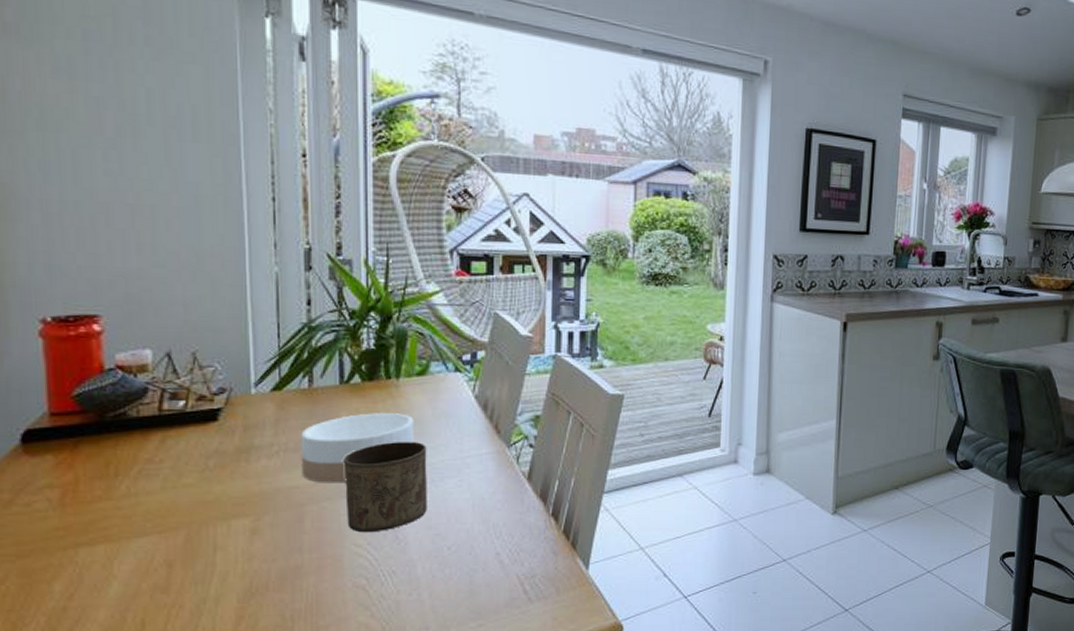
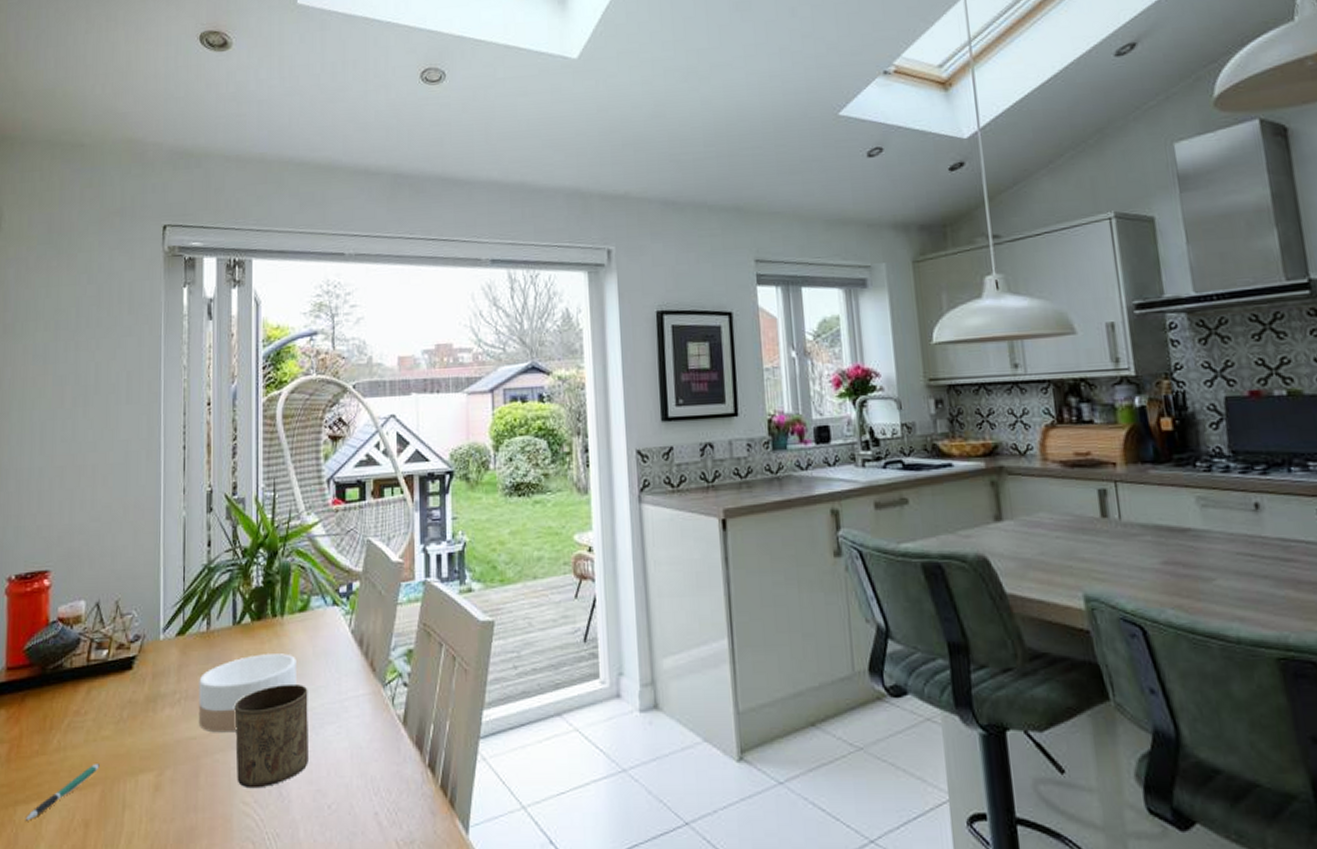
pen: none [90,509,182,562] -> present [25,764,100,821]

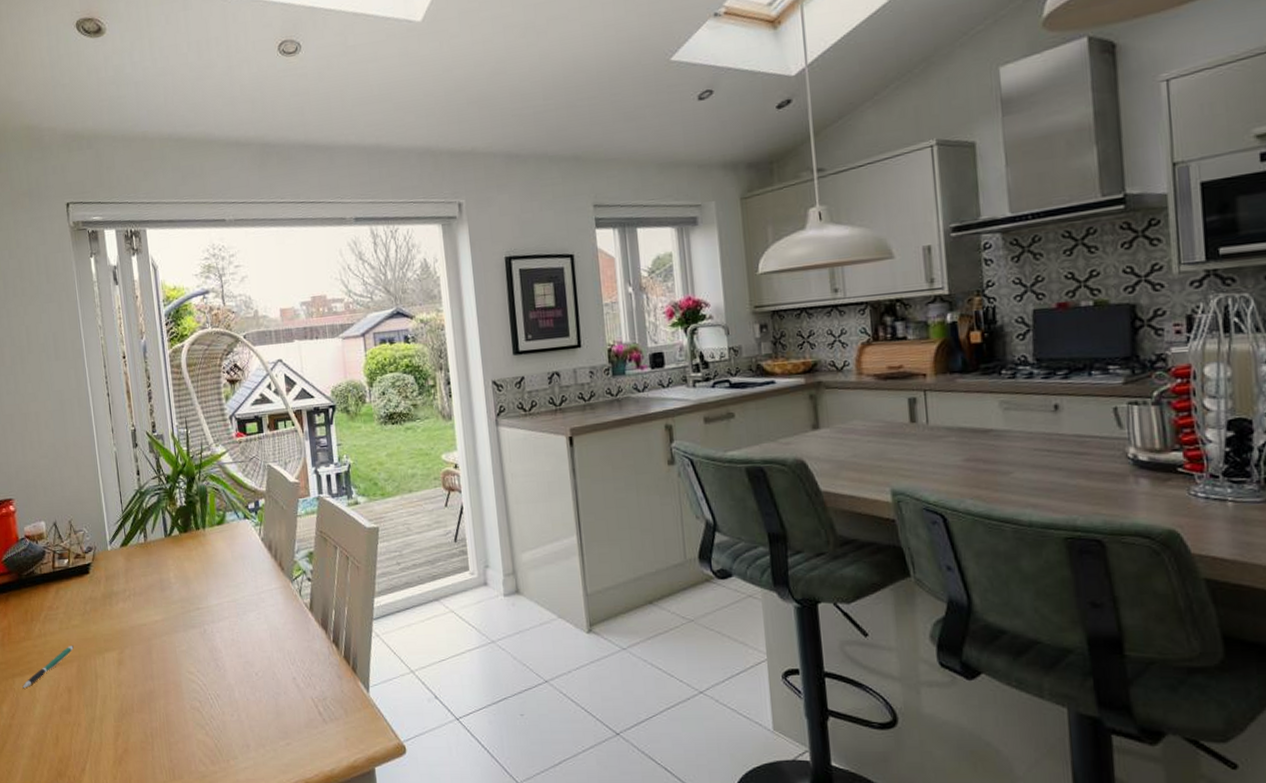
bowl: present [198,653,296,733] -> none [143,558,221,621]
cup: present [234,683,308,789] -> none [173,581,237,662]

